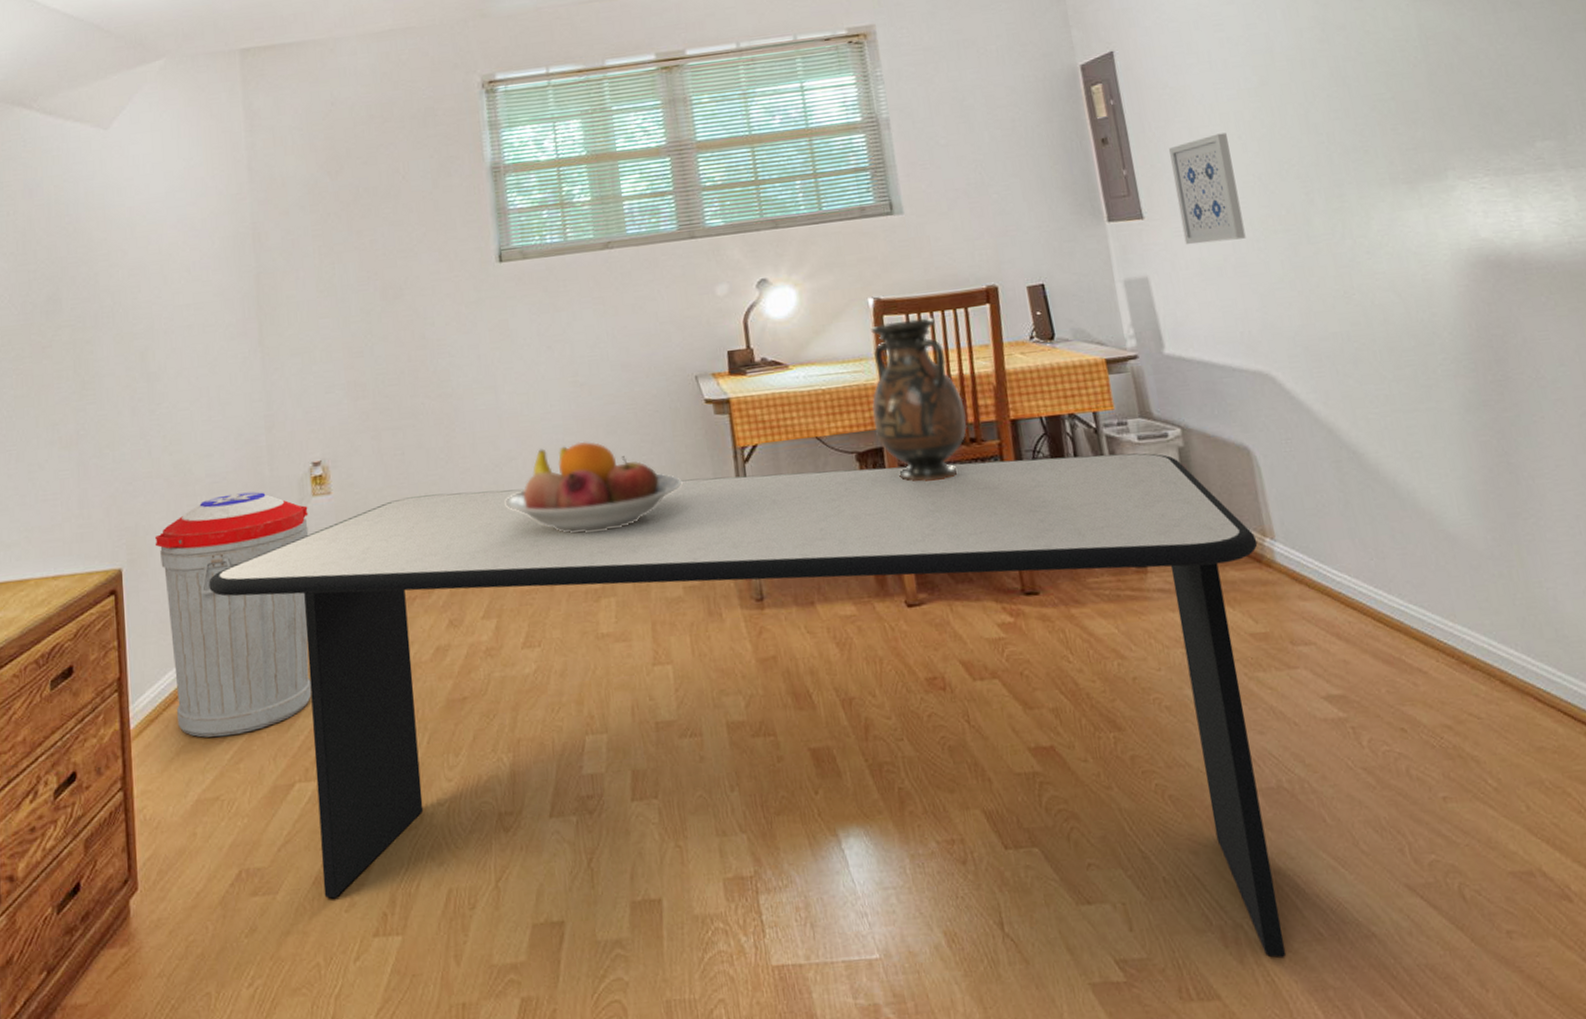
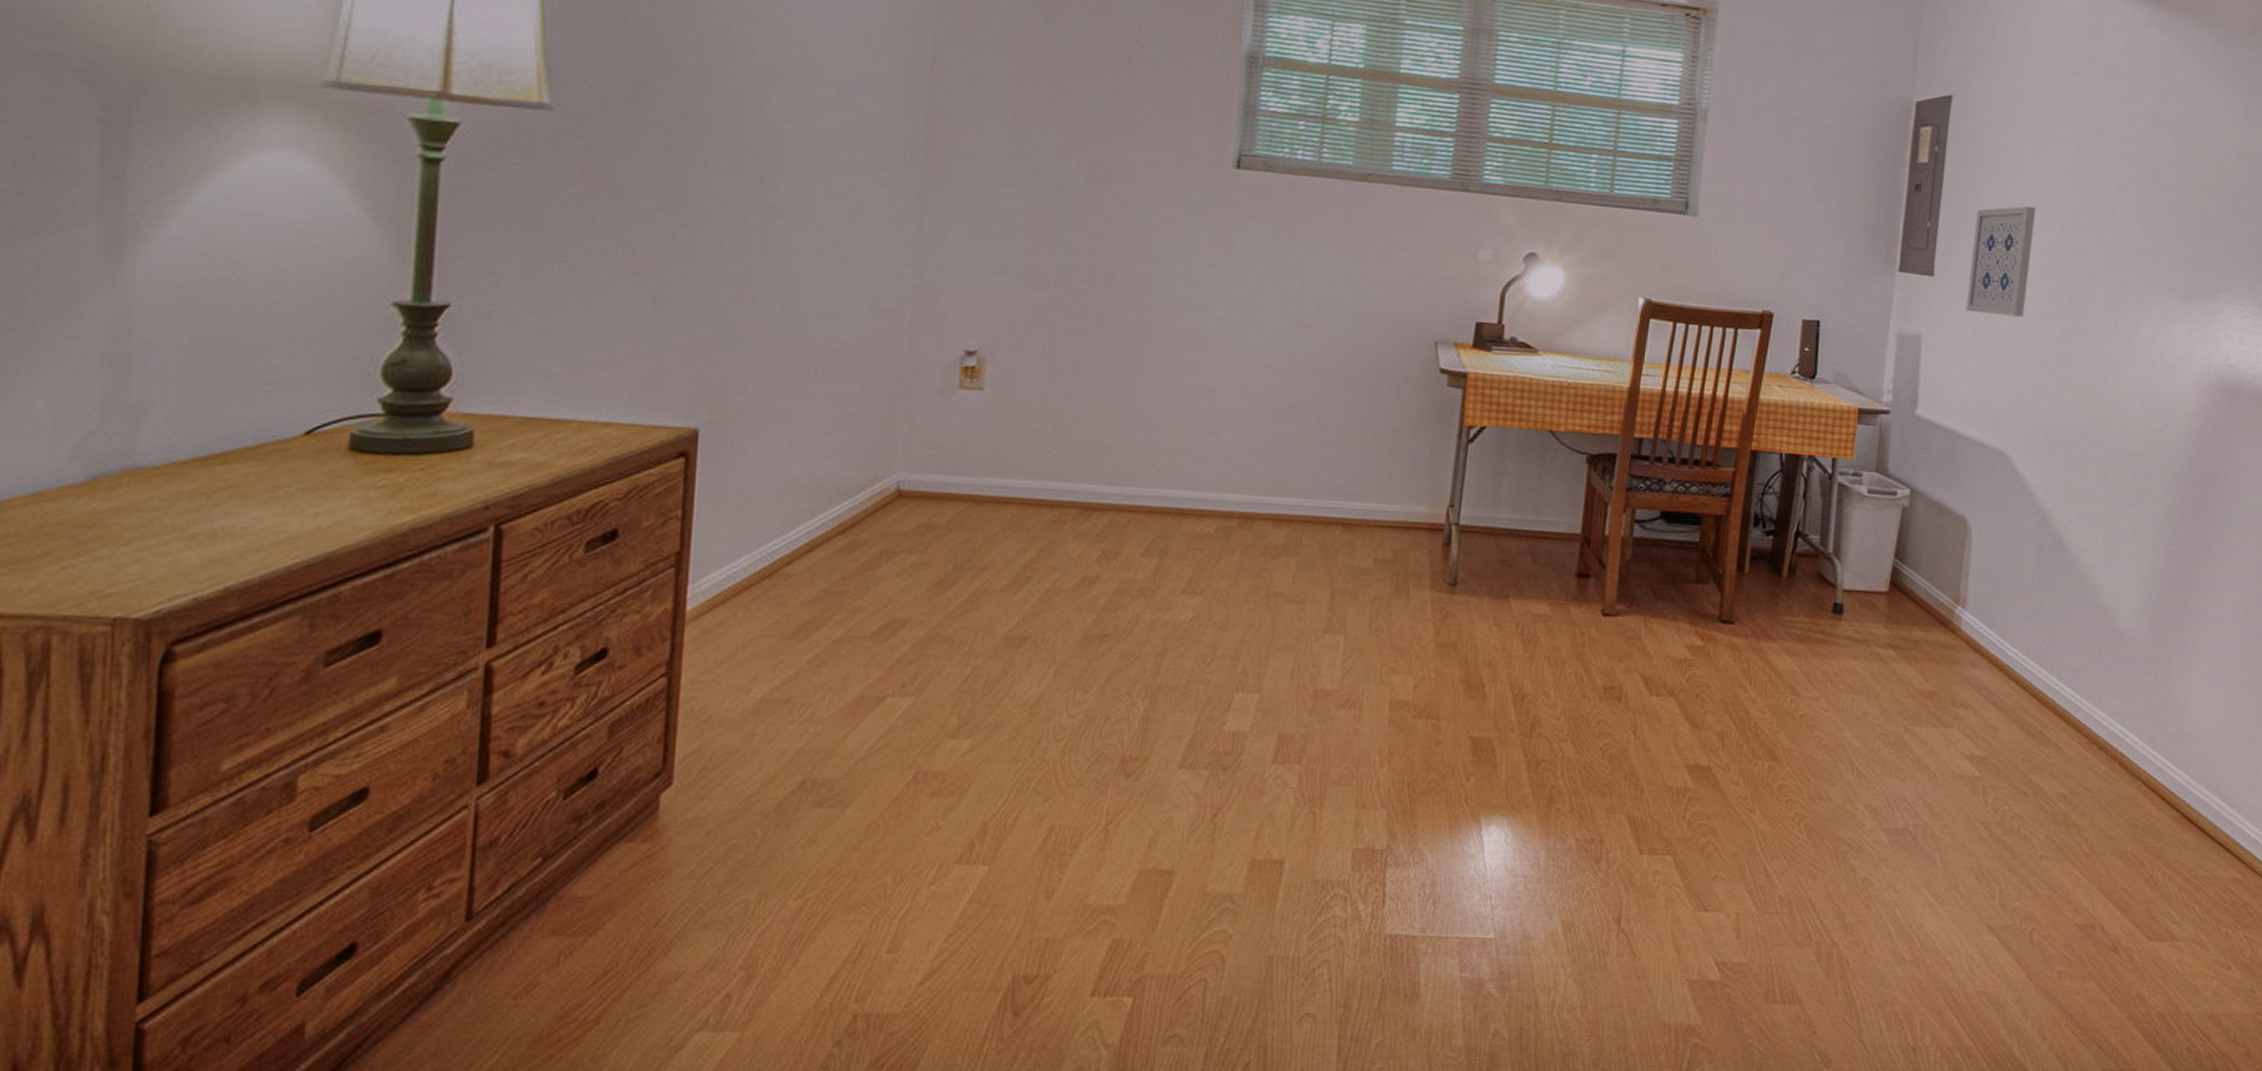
trash can: present [155,491,312,738] -> none [746,367,952,636]
dining table: present [208,453,1287,958] -> none [811,410,1950,974]
fruit bowl: present [506,441,681,533] -> none [1192,386,1395,487]
vase: present [871,317,968,482] -> none [1613,327,1710,497]

